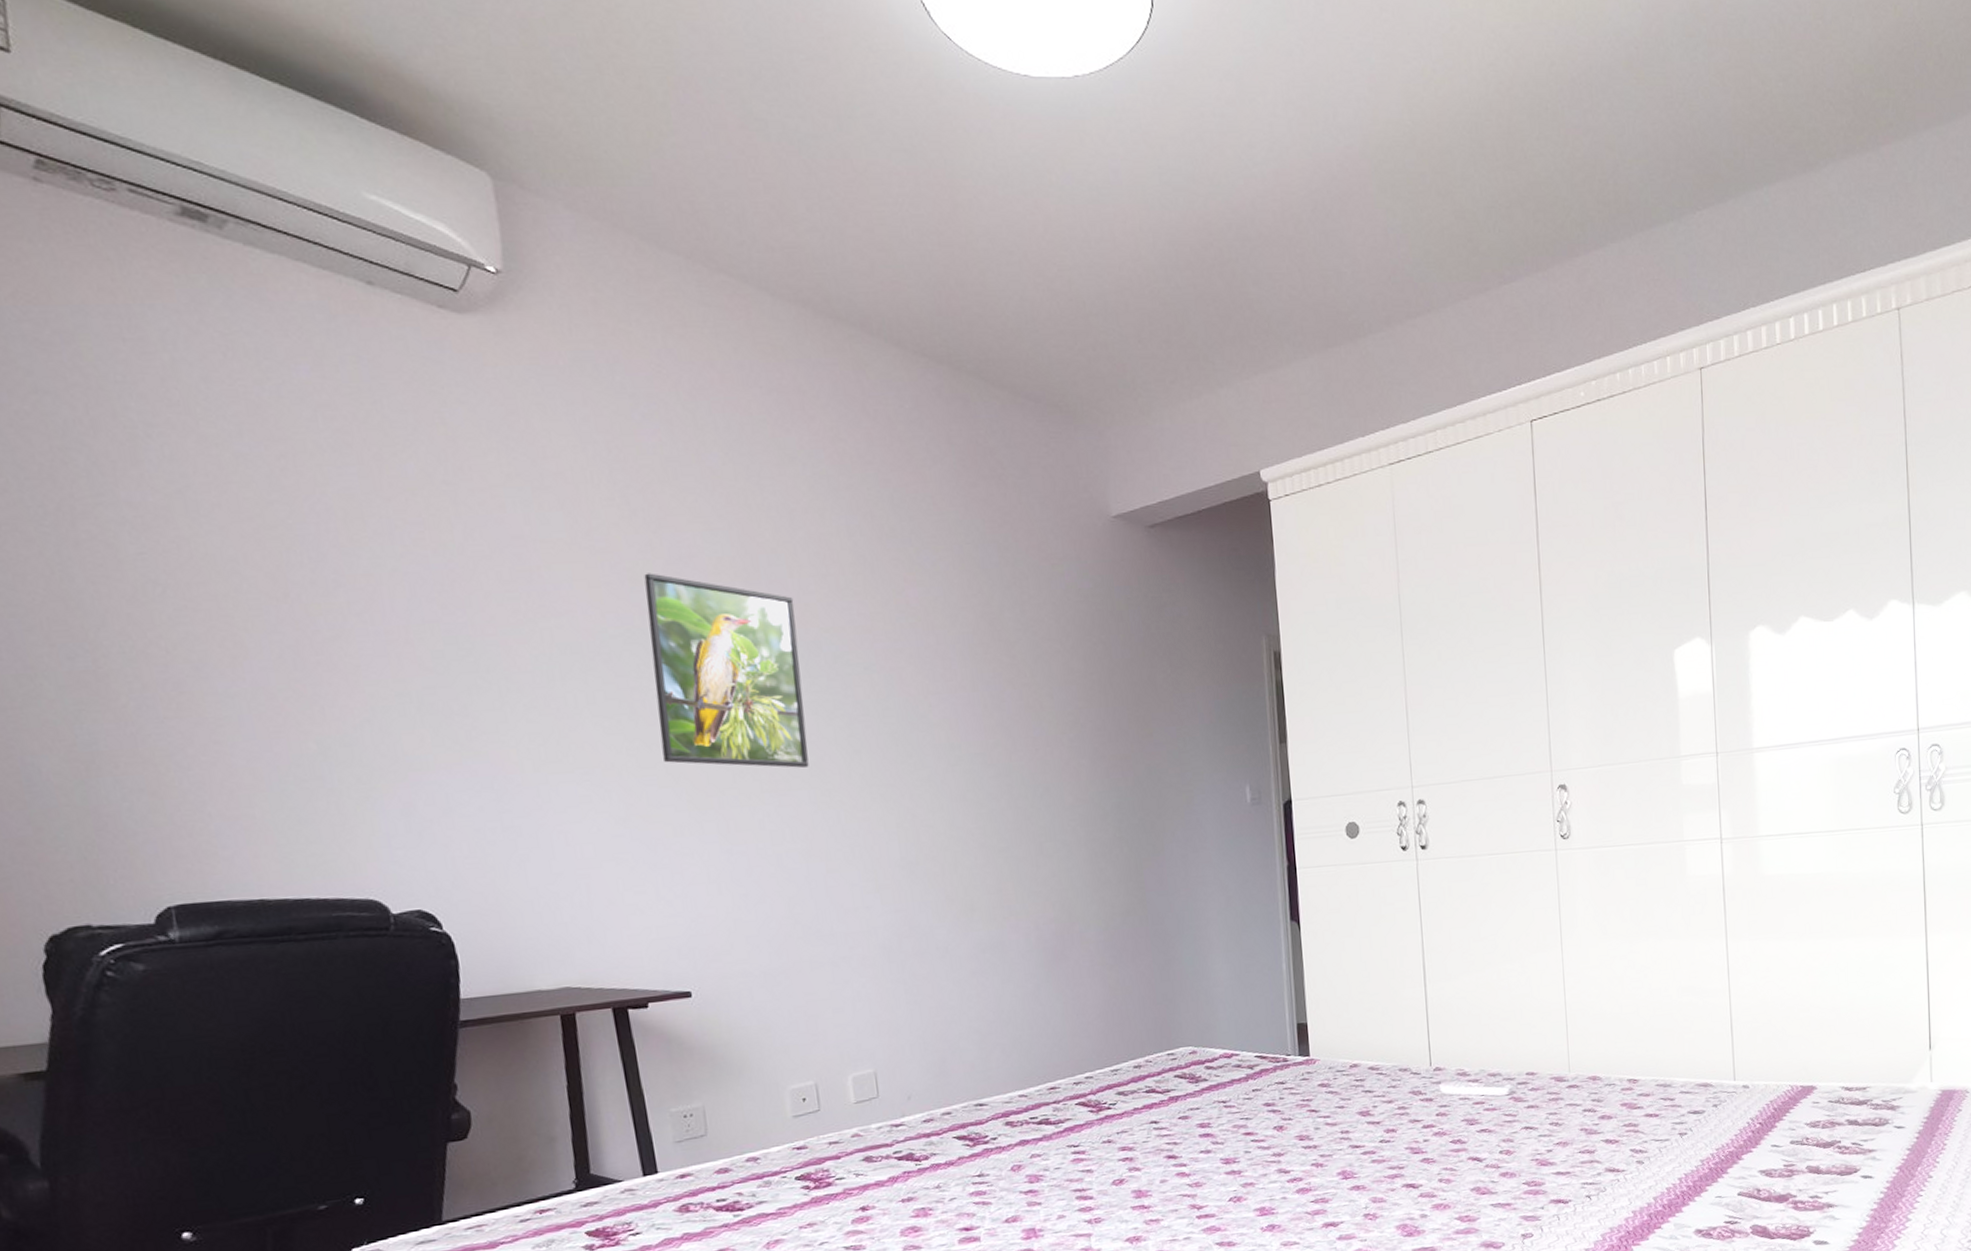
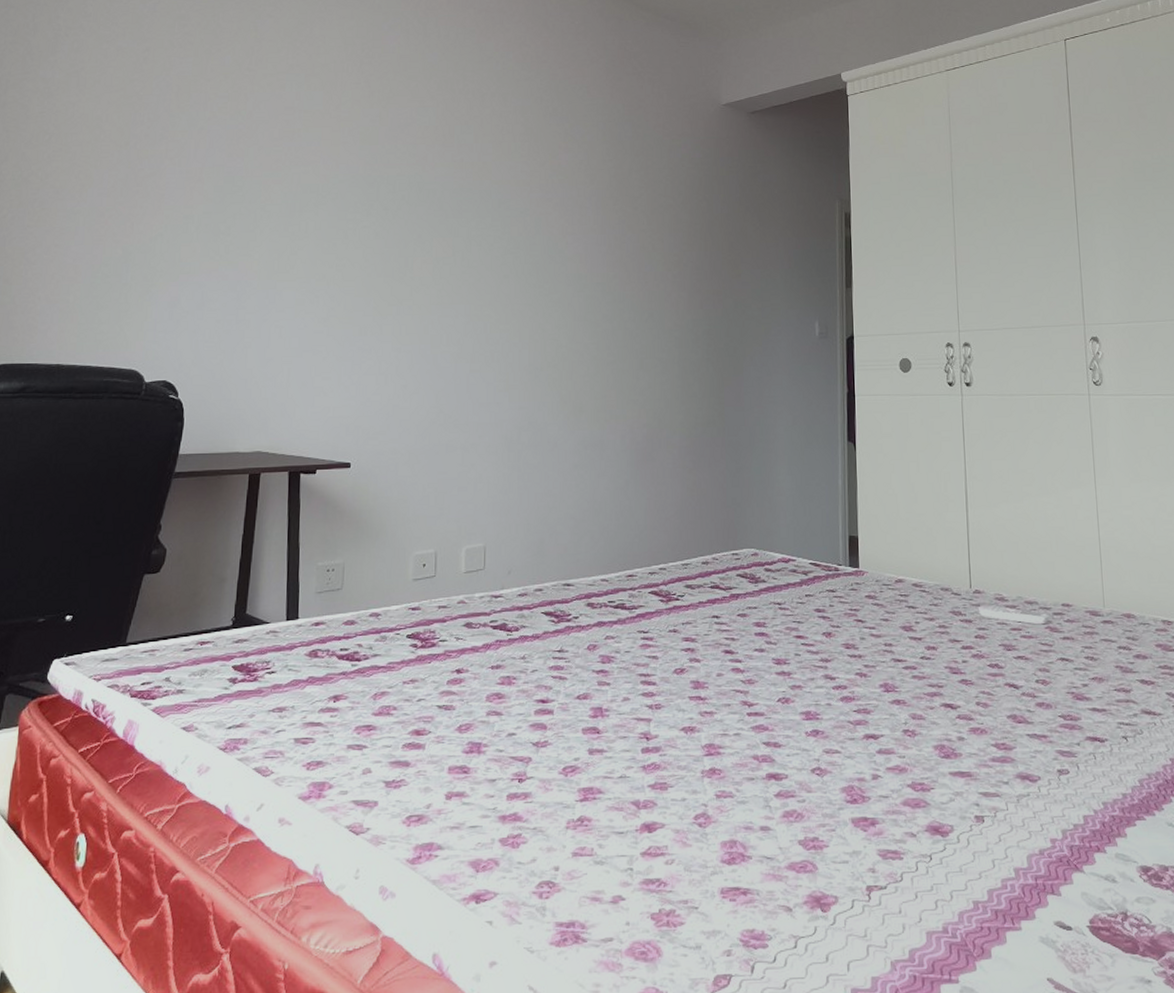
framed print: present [644,573,809,768] -> none [362,136,475,287]

